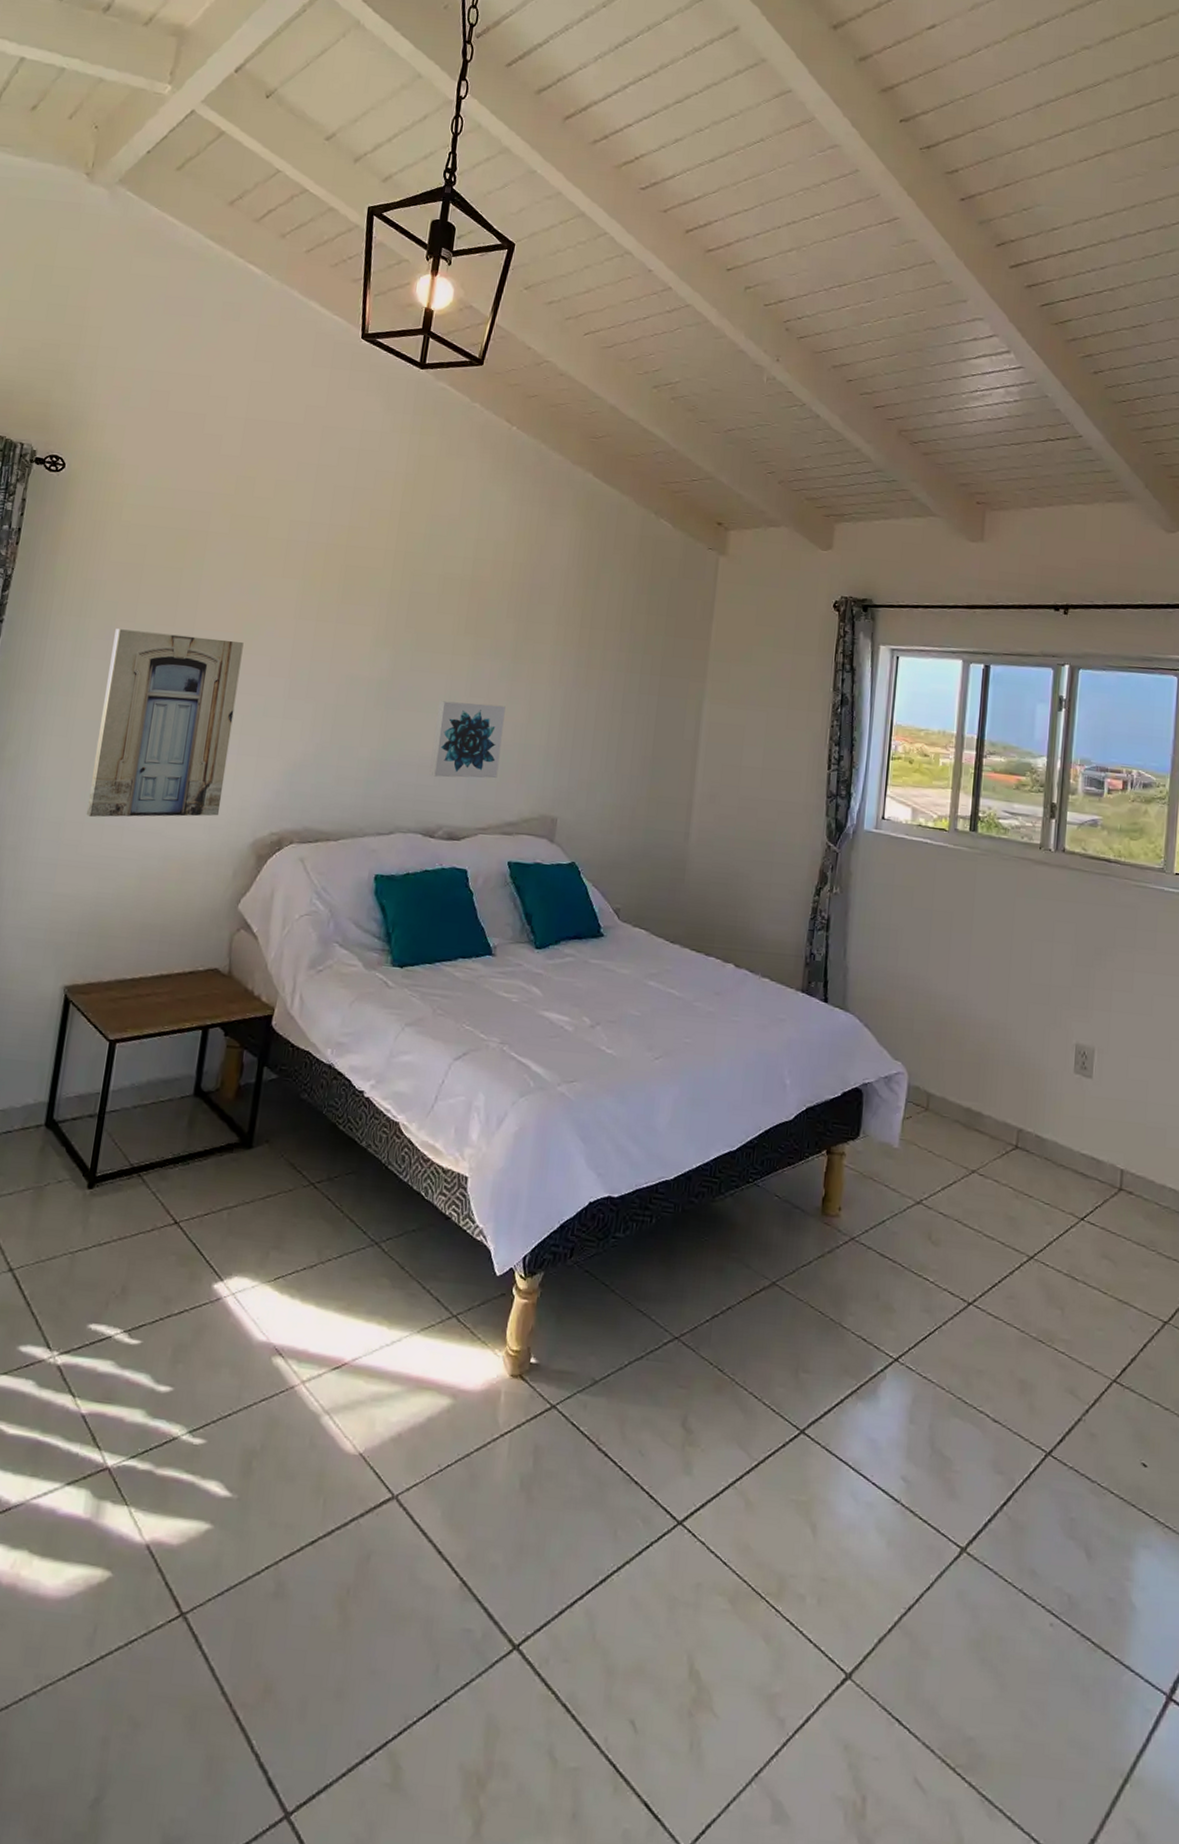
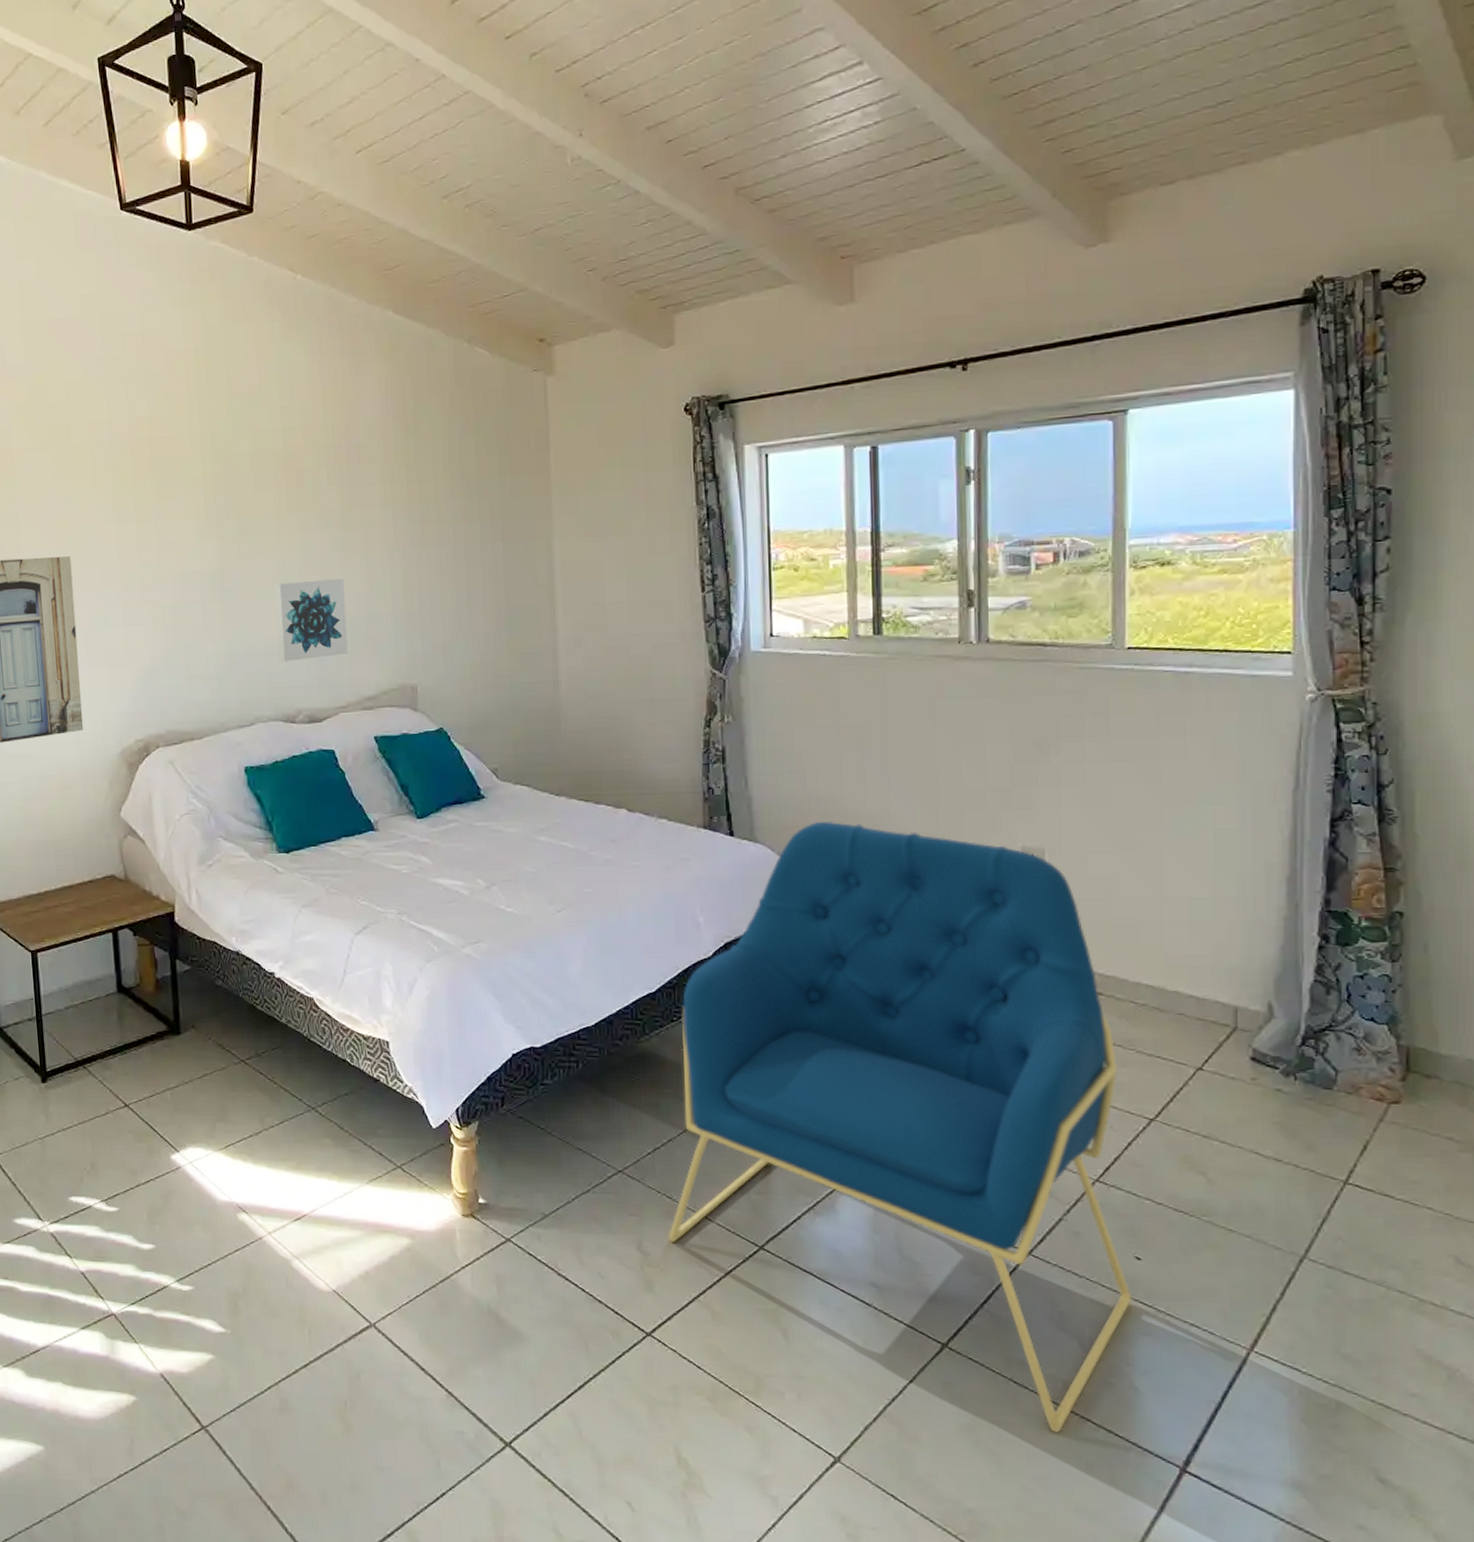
armchair: none [713,997,1141,1652] -> present [668,821,1132,1433]

